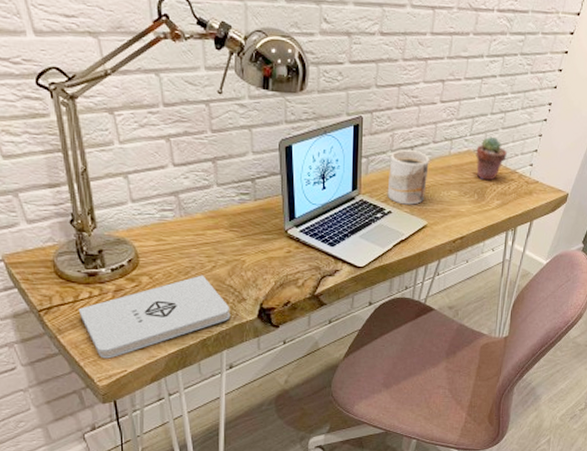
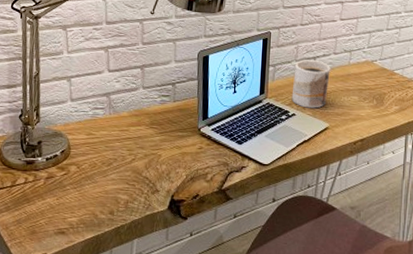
notepad: present [78,275,231,359] -> none [13,166,144,241]
potted succulent: present [476,136,507,181] -> none [374,49,403,88]

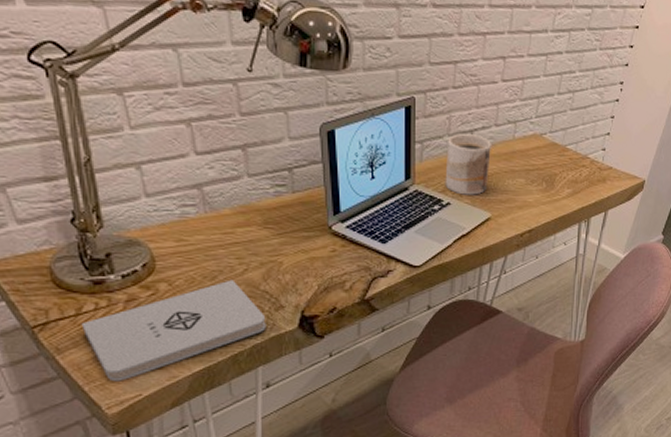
notepad: none [13,166,144,241] -> present [81,279,266,382]

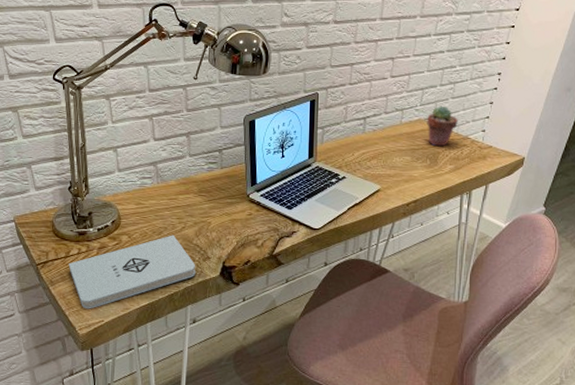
mug: present [445,134,491,195] -> none [341,121,381,171]
potted succulent: none [543,118,577,168] -> present [427,106,458,147]

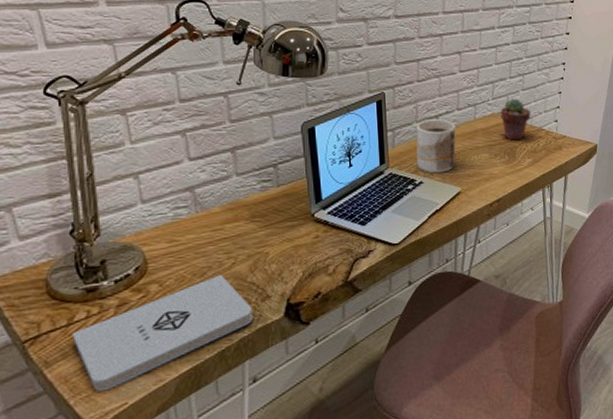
mug: none [341,121,381,171] -> present [416,119,456,173]

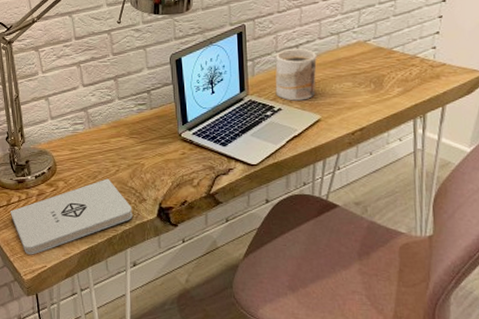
potted succulent: present [500,98,531,141] -> none [367,25,403,69]

